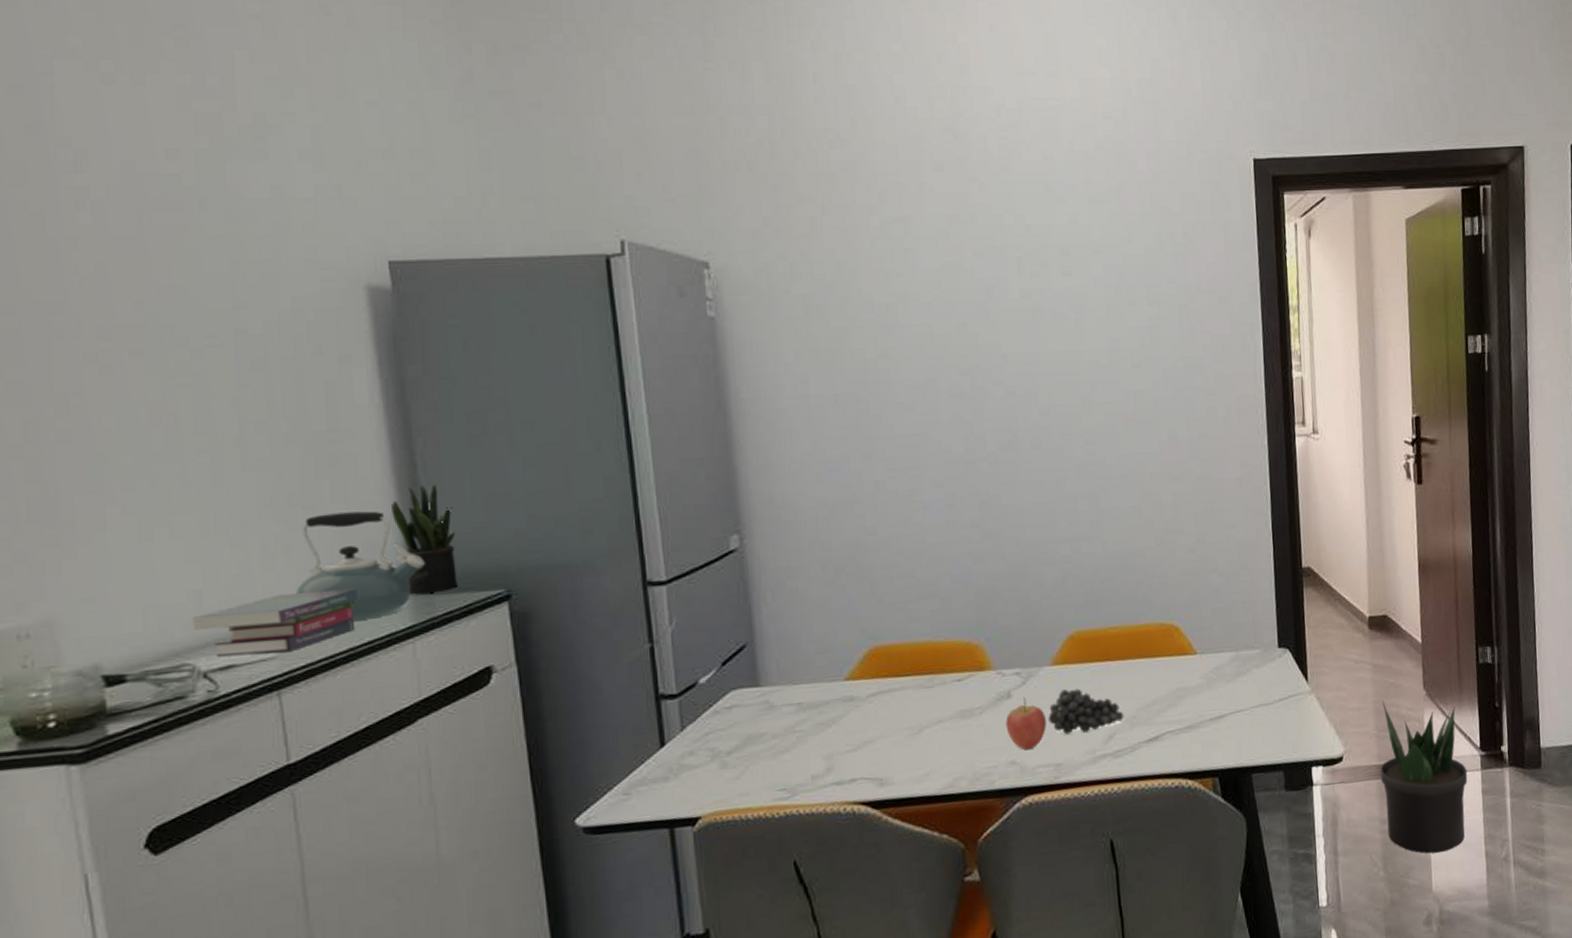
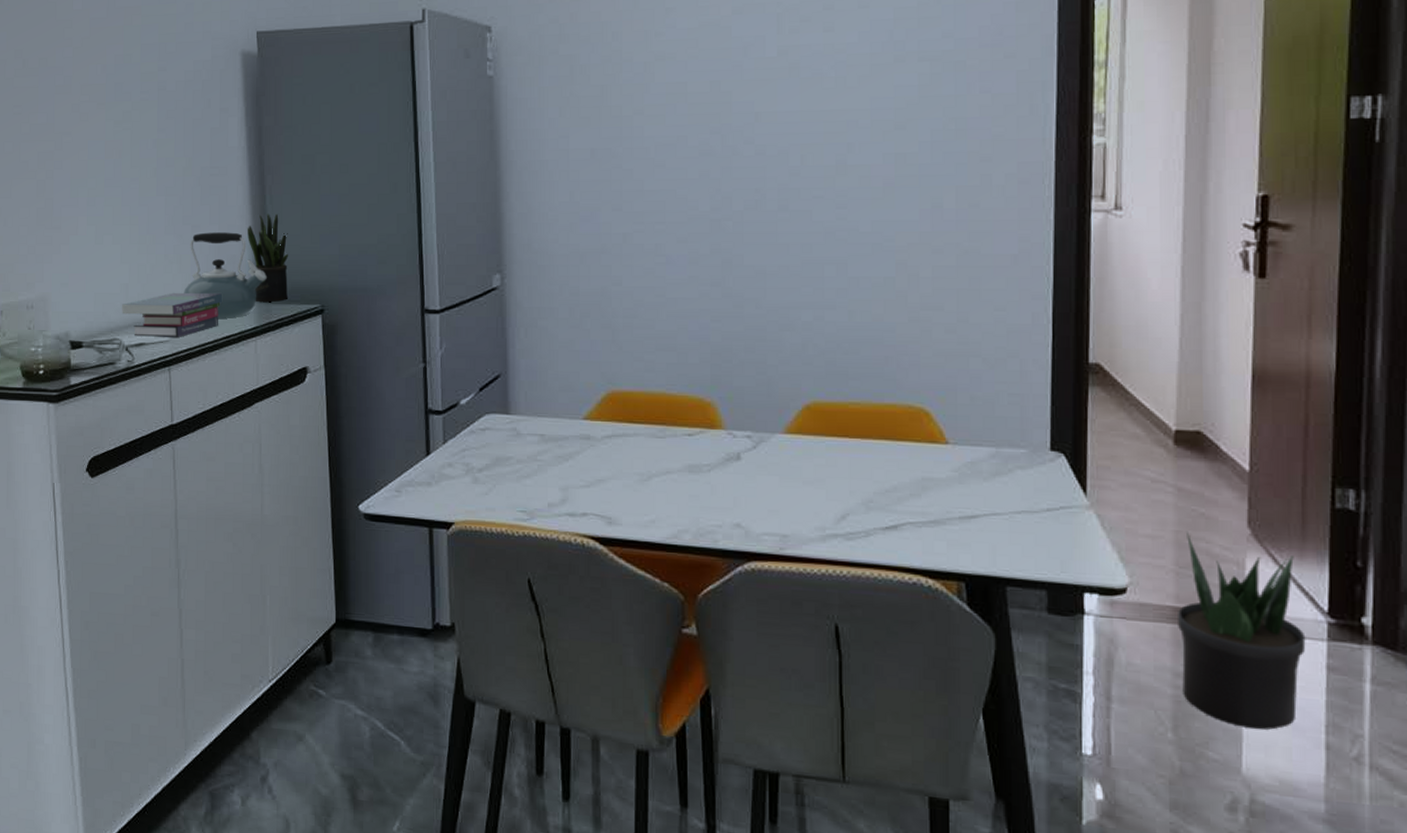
fruit: present [1005,697,1047,750] -> none [733,461,775,516]
fruit: present [1048,688,1124,735] -> none [778,460,860,508]

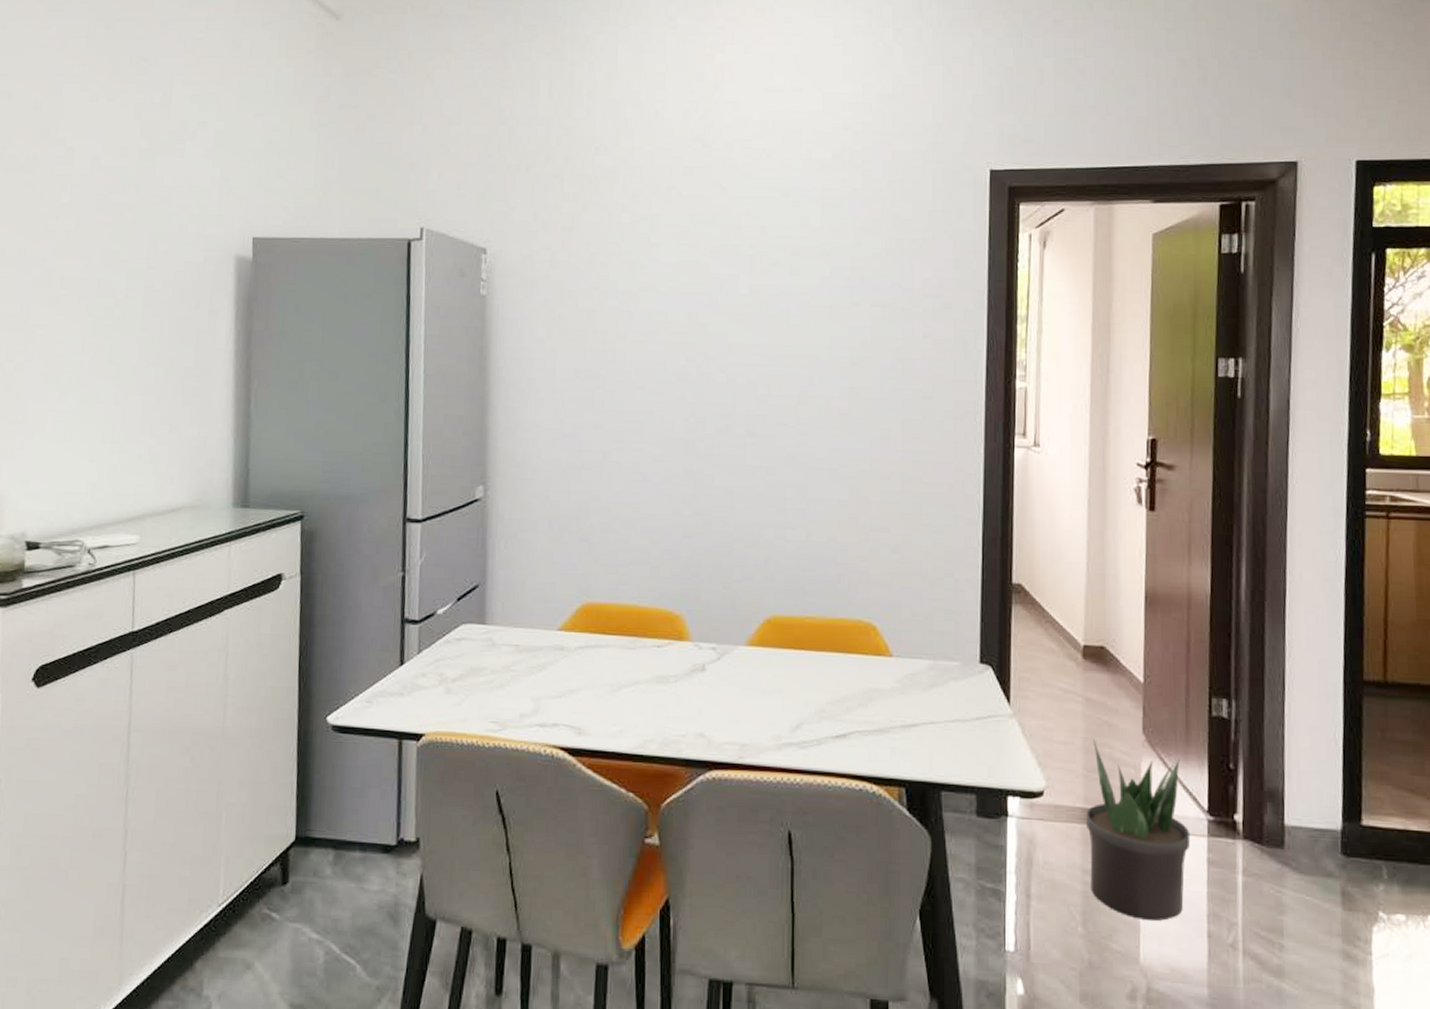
books: present [122,292,223,337] -> none [86,493,198,540]
kettle: present [184,232,267,318] -> none [156,434,246,522]
potted plant: present [248,213,288,303] -> none [228,417,270,508]

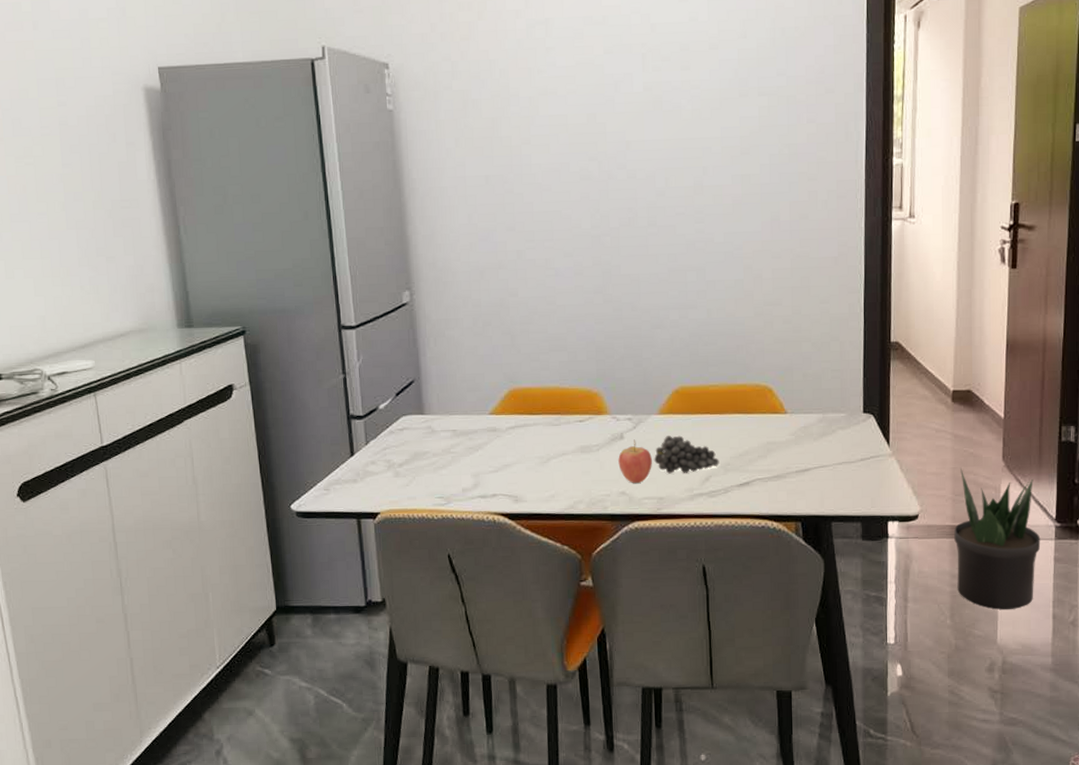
fruit: none [698,672,736,725] -> present [618,439,652,484]
fruit: none [739,671,813,717] -> present [654,435,720,474]

